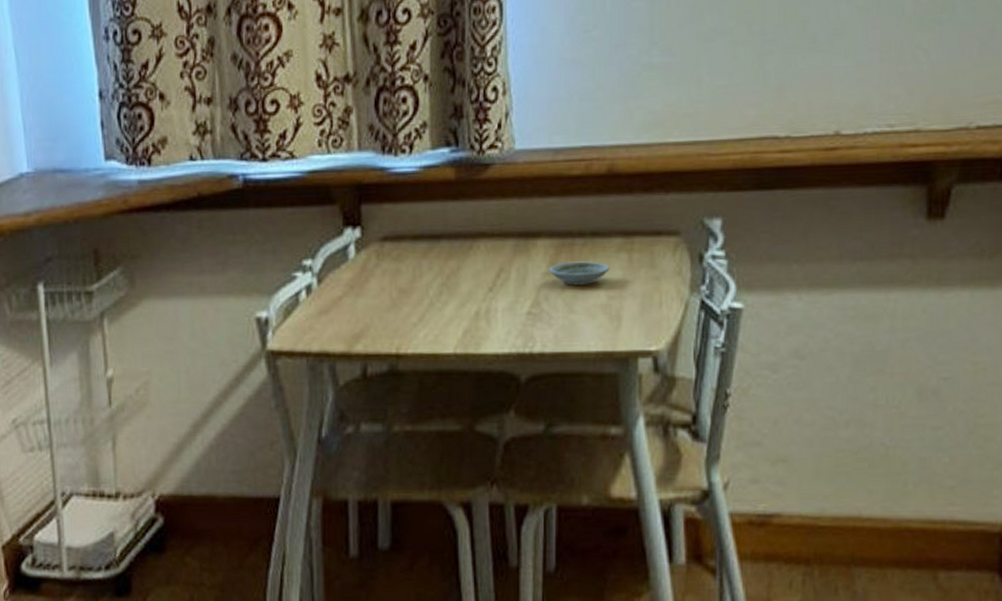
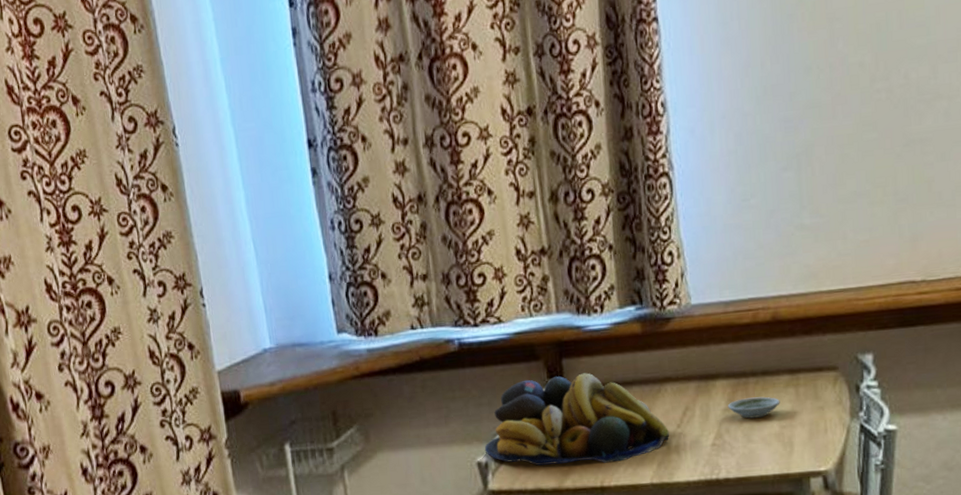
fruit bowl: none [265,222,479,327] -> present [484,373,669,466]

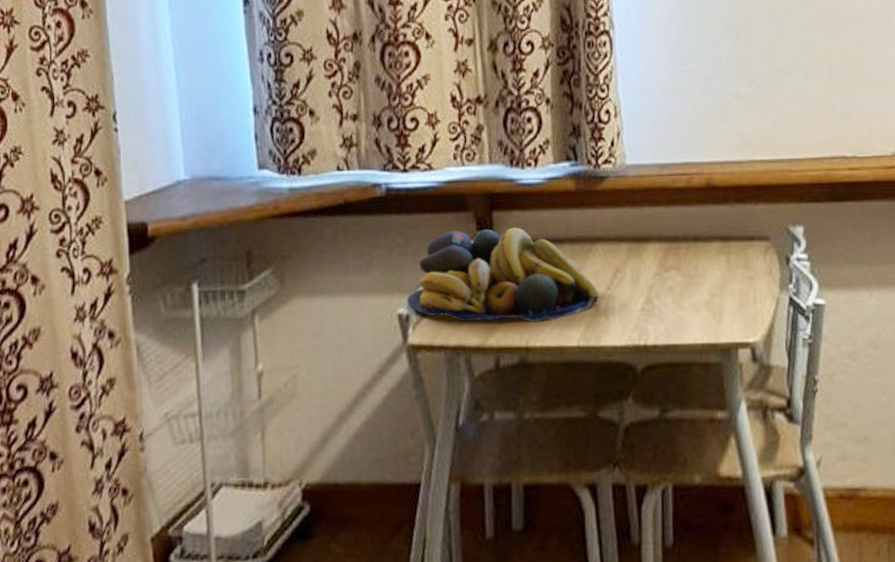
saucer: present [727,396,780,419] -> none [658,263,711,284]

